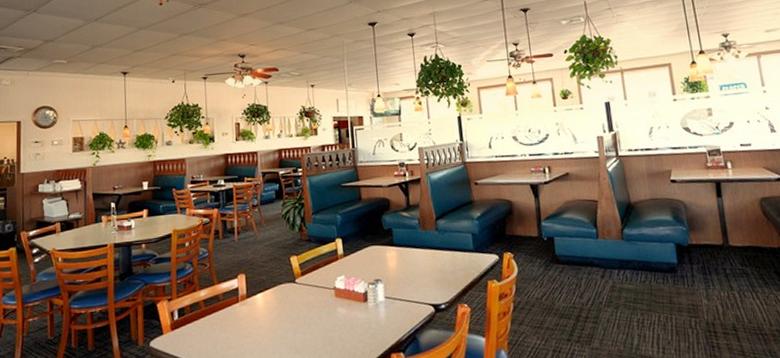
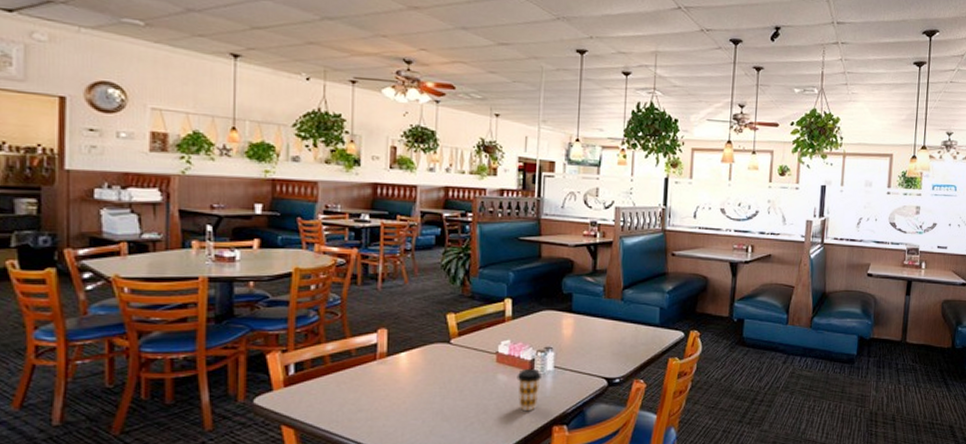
coffee cup: none [354,300,375,340] -> present [517,368,541,411]

